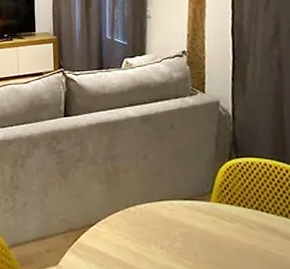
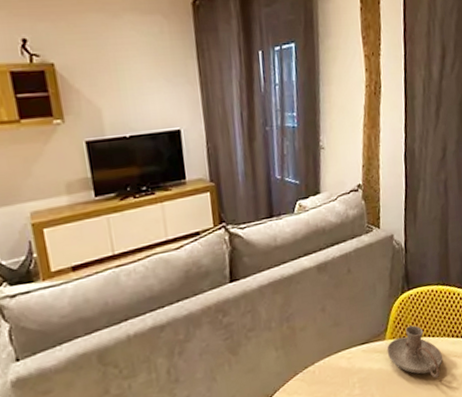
candle holder: none [212,194,280,258] -> present [387,325,443,378]

